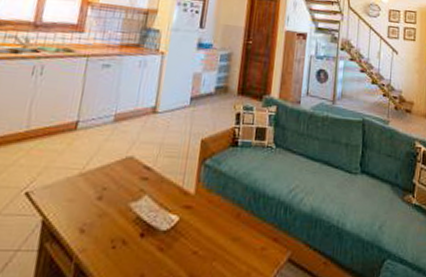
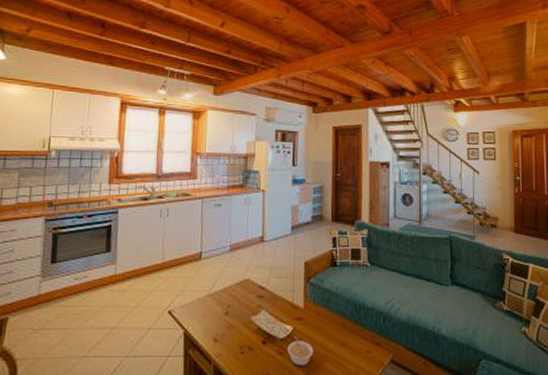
legume: none [169,227,201,265] -> present [287,335,314,366]

